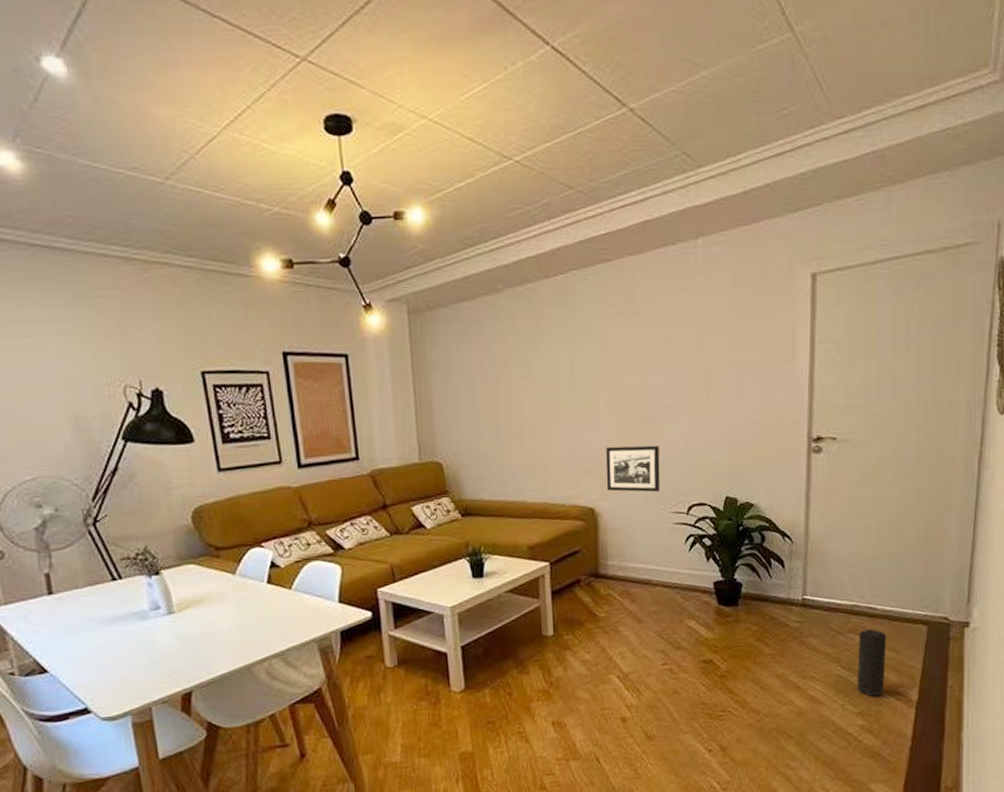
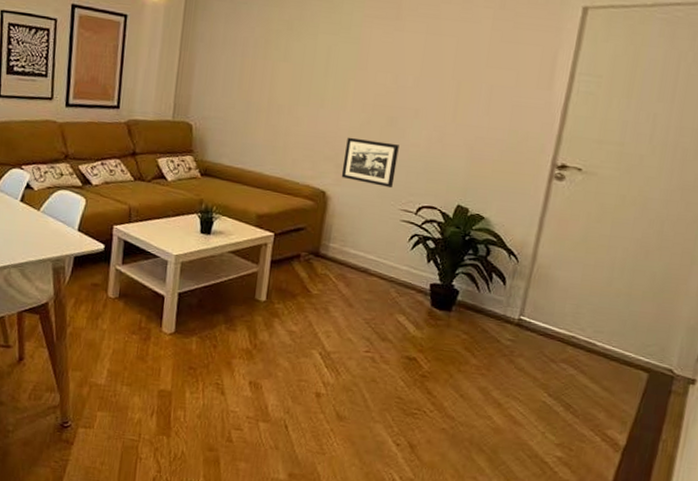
speaker: present [857,629,887,697] -> none [561,363,602,432]

